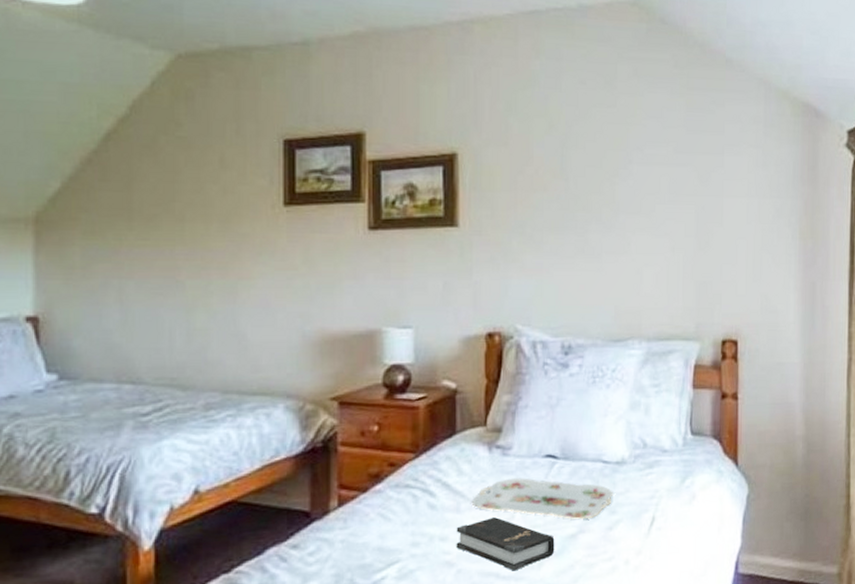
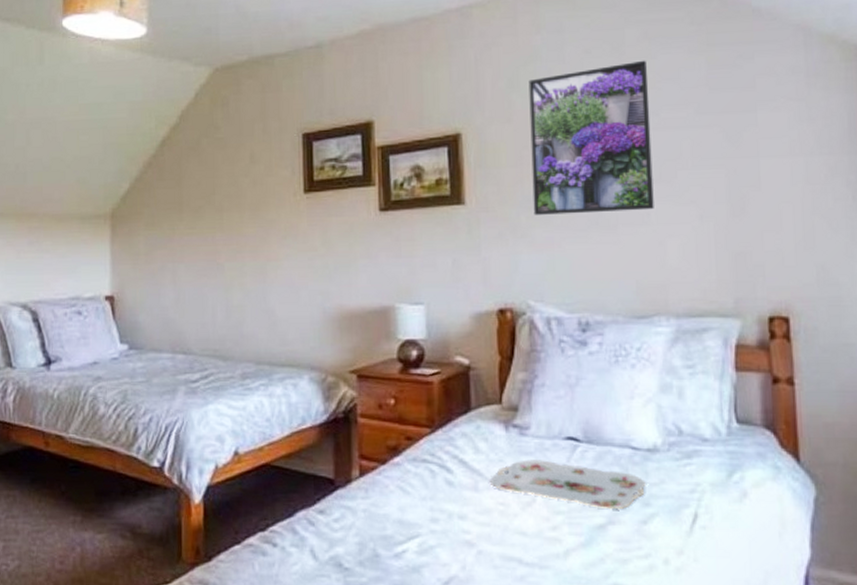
hardback book: present [456,517,555,571] -> none [475,499,582,558]
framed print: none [525,96,636,241] -> present [528,60,654,215]

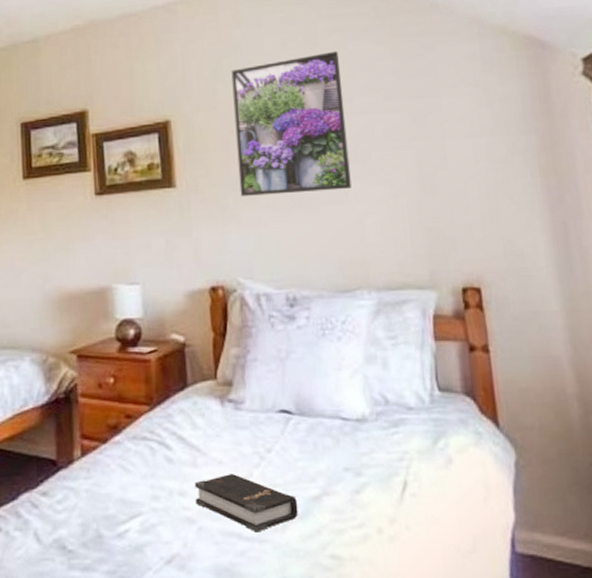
hardback book: none [475,499,582,558] -> present [194,474,298,532]
serving tray: present [489,460,646,509] -> none [207,433,357,479]

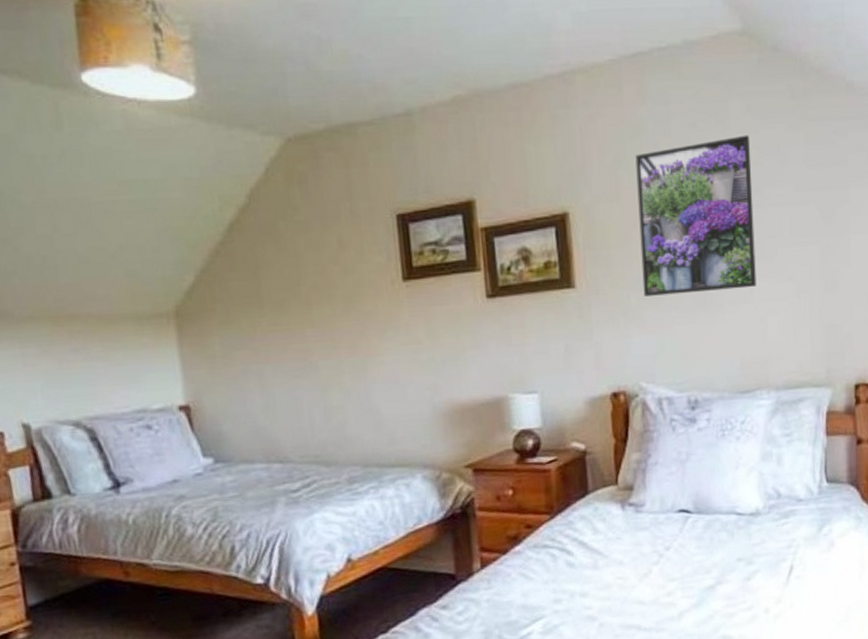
hardback book: present [194,474,298,532] -> none [596,572,694,623]

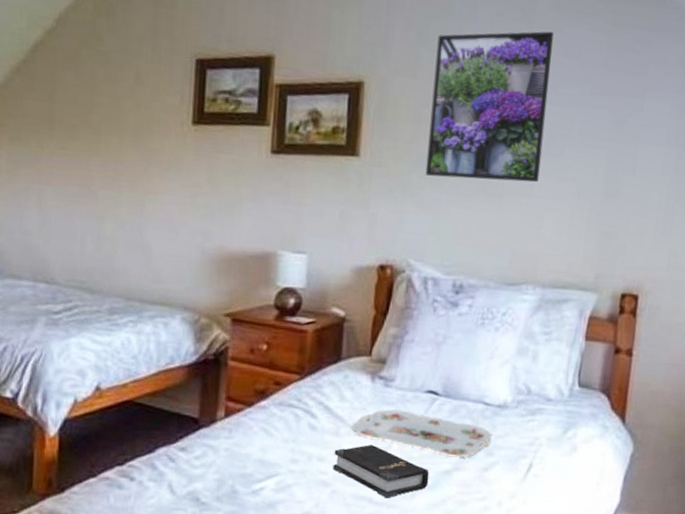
hardback book: none [596,572,694,623] -> present [333,445,429,498]
serving tray: none [608,533,749,571] -> present [350,409,492,457]

